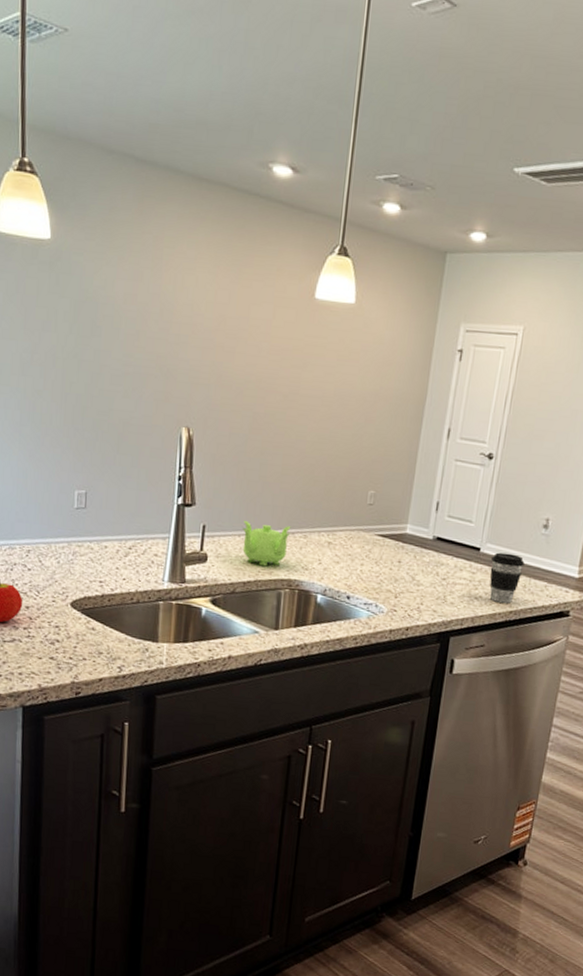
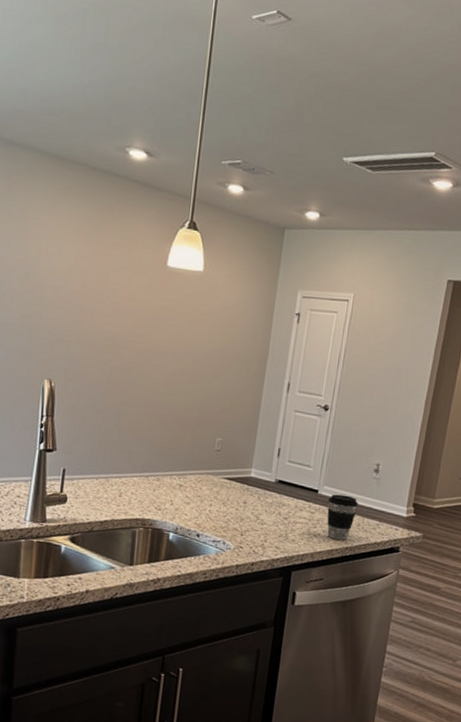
teapot: present [242,520,291,567] -> none [100,464,145,507]

